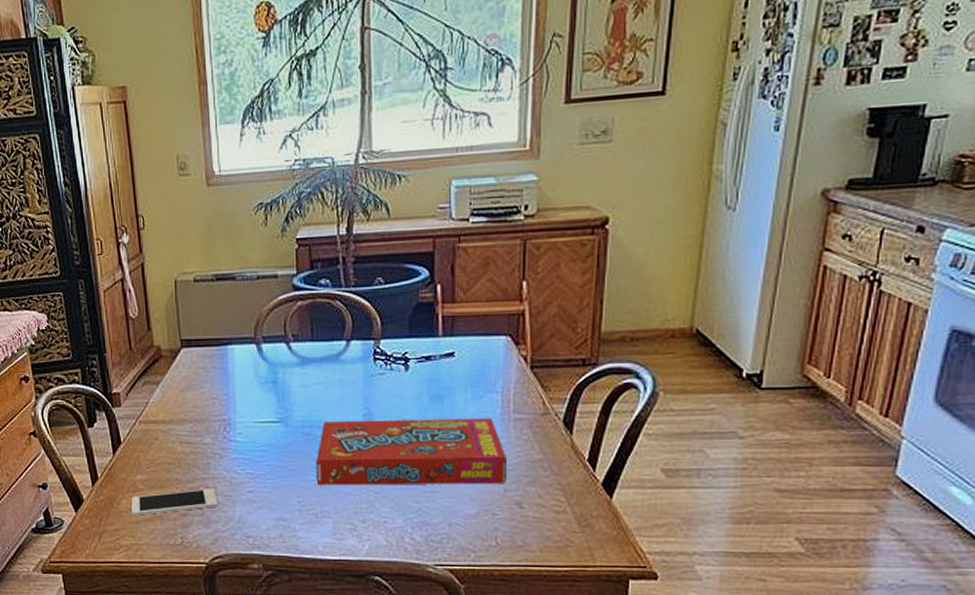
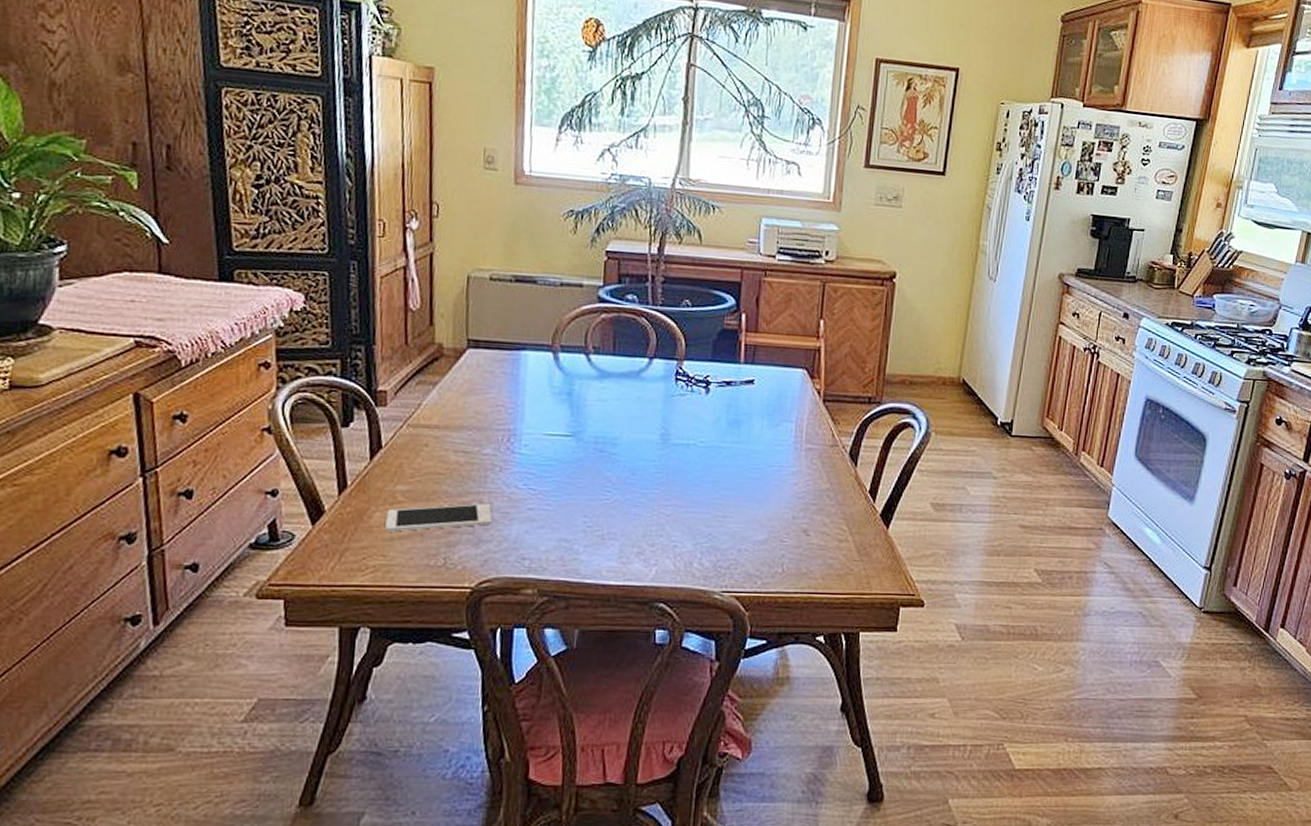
snack box: present [316,418,506,486] -> none [605,439,797,512]

